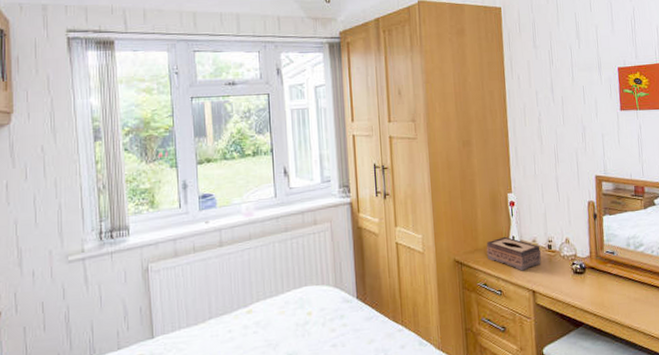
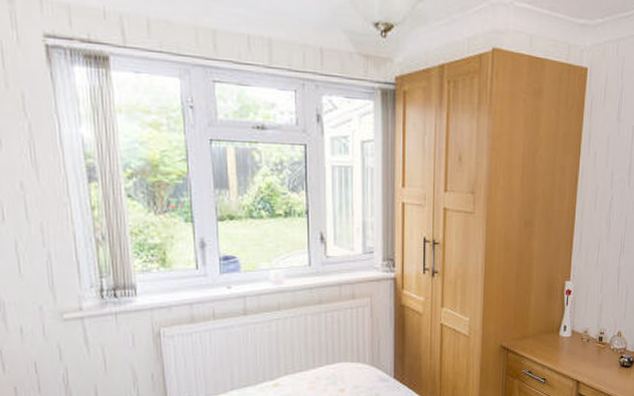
tissue box: present [486,236,541,271] -> none [535,325,591,361]

